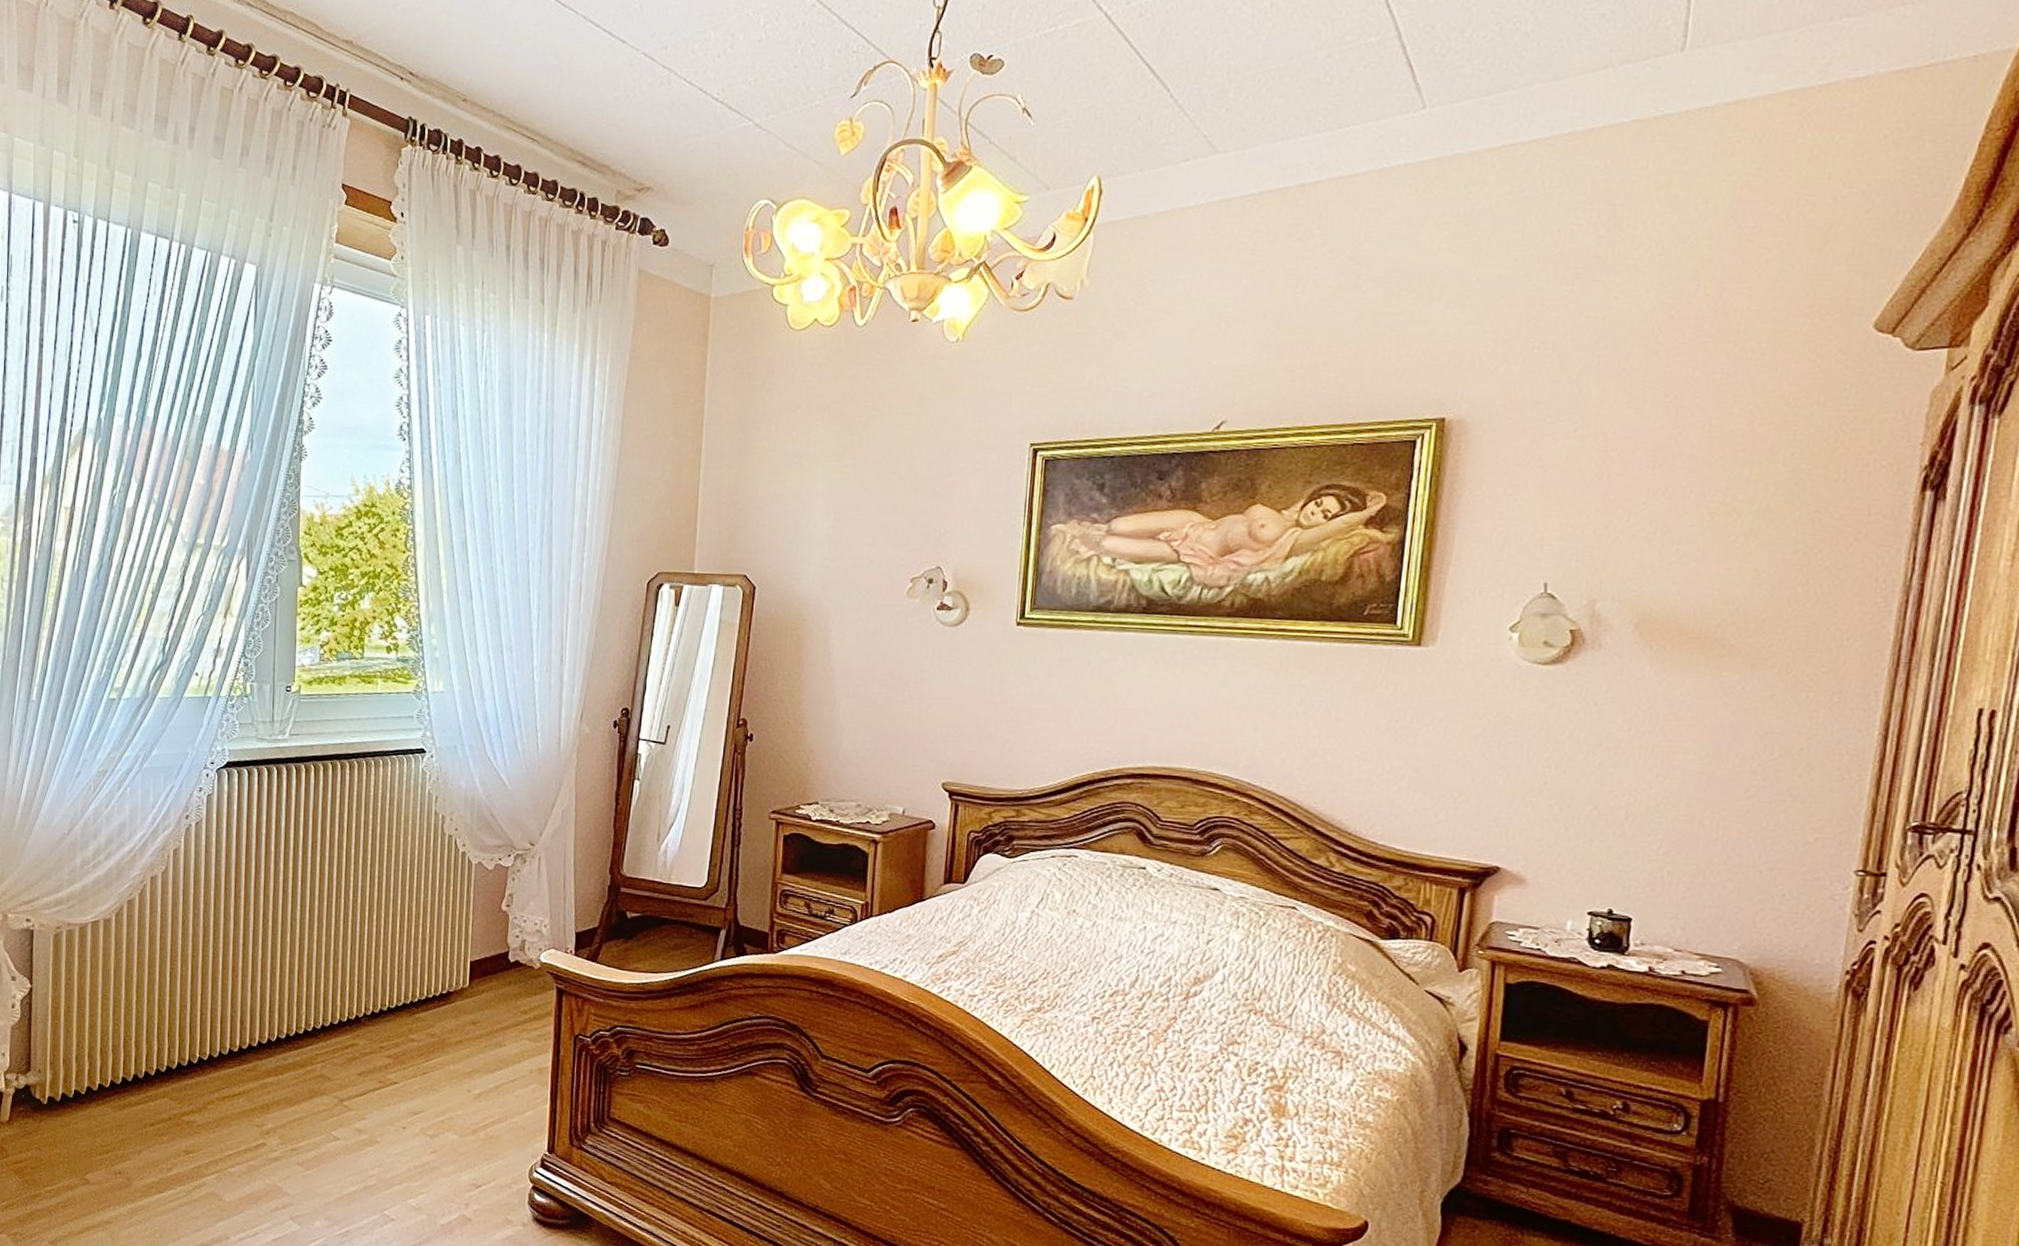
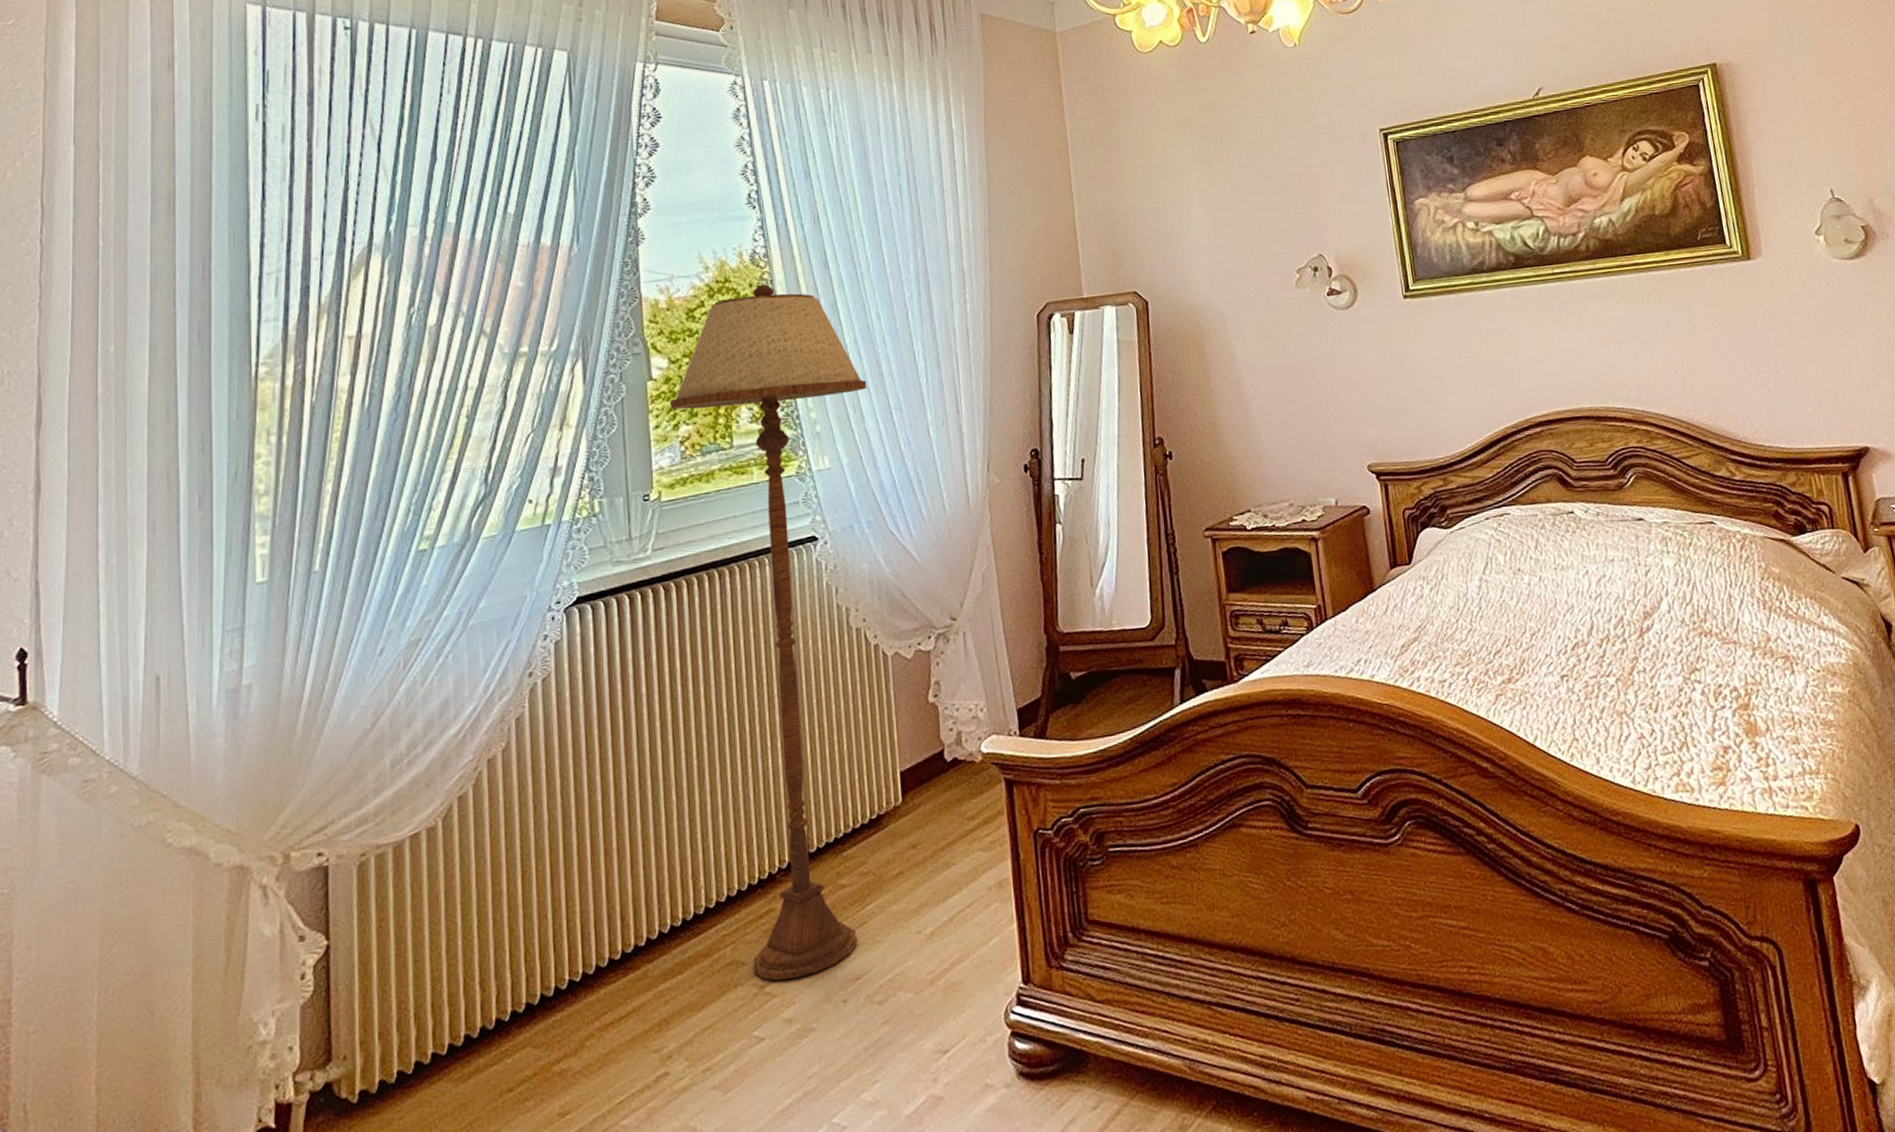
floor lamp: none [314,514,485,1101] -> present [669,284,867,981]

